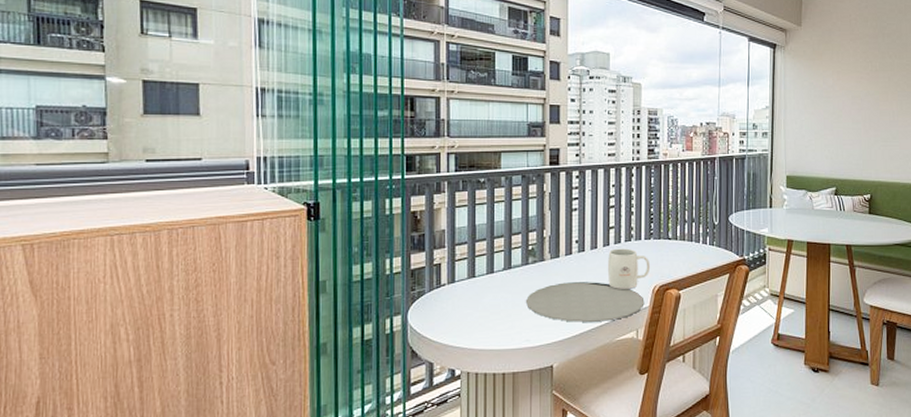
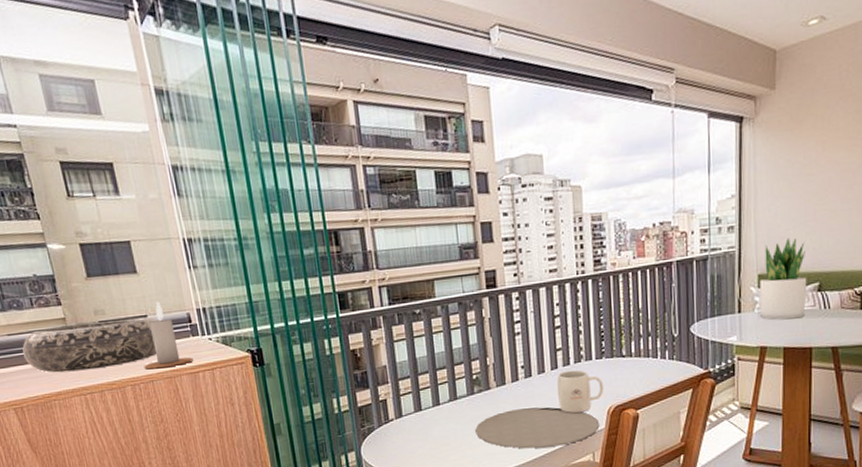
decorative bowl: none [48,159,212,209] -> present [22,317,158,373]
candle: none [187,146,244,214] -> present [144,301,194,370]
planter: none [788,147,826,218] -> present [760,237,807,321]

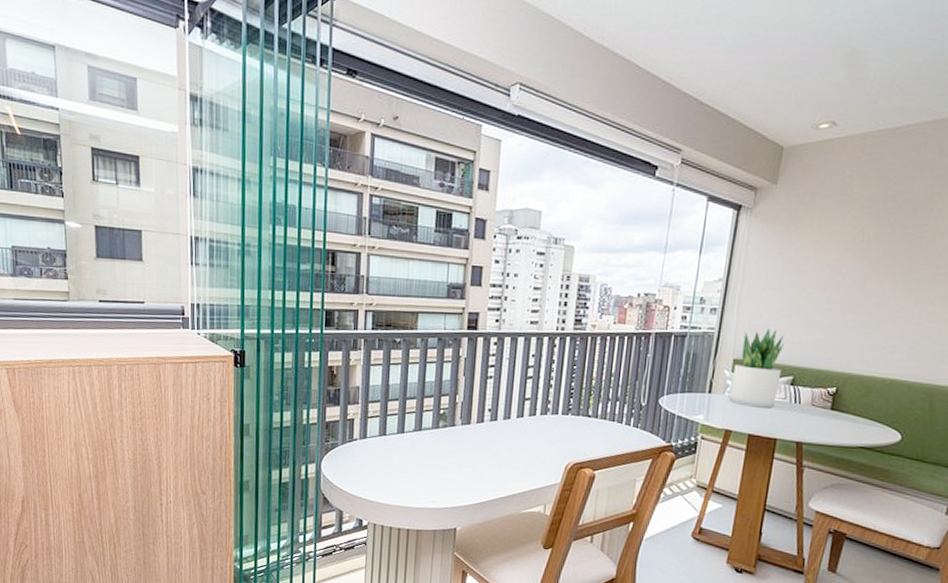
decorative bowl: present [22,317,158,373] -> none [24,299,153,344]
candle: present [144,301,194,370] -> none [133,290,180,354]
placemat: present [475,407,600,449] -> none [434,449,556,493]
mug: present [556,369,604,413] -> none [519,420,566,464]

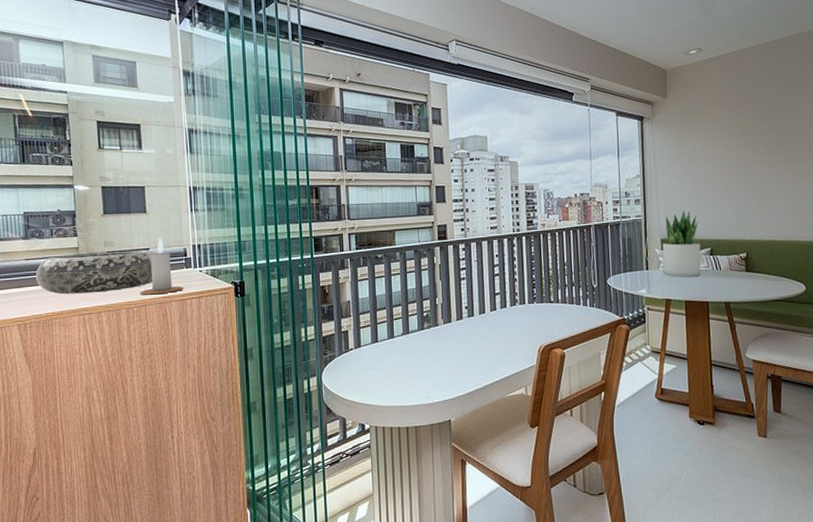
decorative bowl: none [24,299,153,344] -> present [35,250,158,294]
candle: none [133,290,180,354] -> present [140,237,184,295]

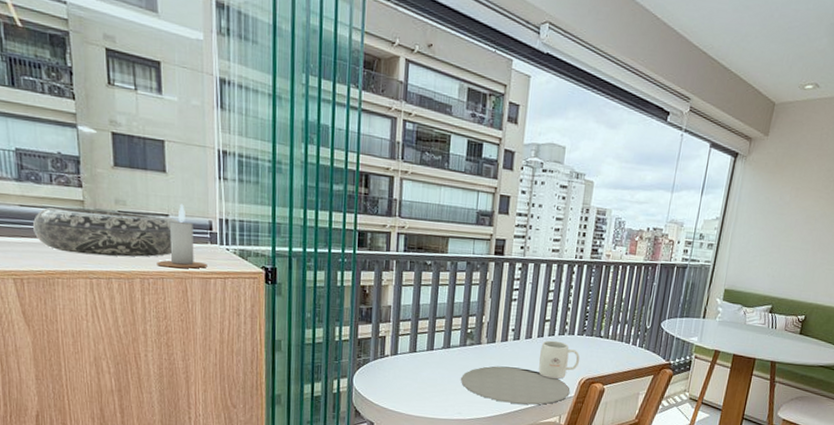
placemat: none [424,343,532,381] -> present [461,366,570,405]
mug: none [495,312,536,351] -> present [538,340,580,379]
planter: present [662,211,701,278] -> none [720,263,767,333]

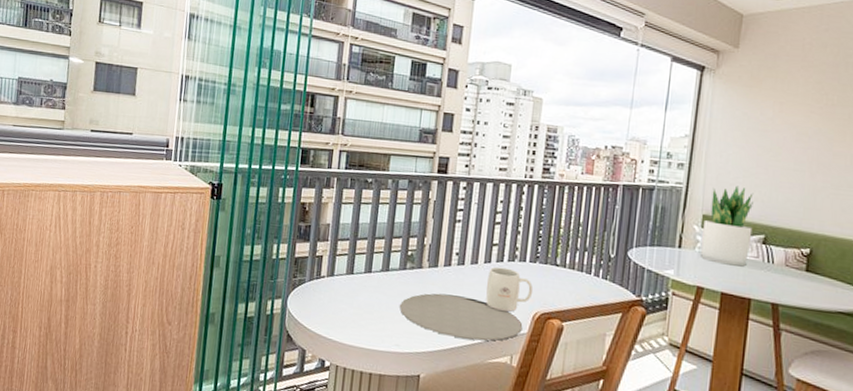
decorative bowl: present [32,207,178,257] -> none [19,126,140,172]
candle: present [157,204,208,269] -> none [117,123,161,183]
planter: none [720,263,767,333] -> present [701,185,754,268]

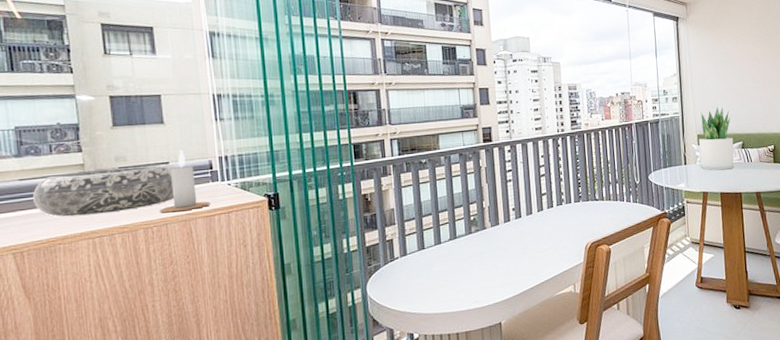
decorative bowl: none [19,126,140,172] -> present [32,164,179,217]
candle: none [117,123,161,183] -> present [160,149,211,213]
placemat: present [400,293,523,341] -> none [472,244,579,282]
mug: present [485,266,534,312] -> none [542,211,582,250]

